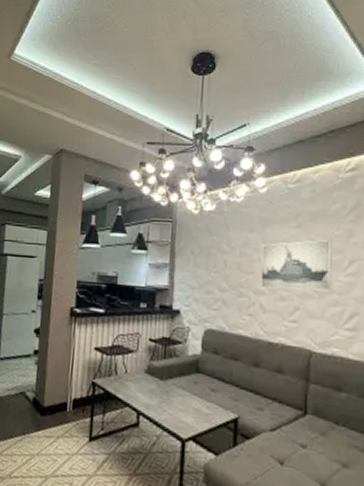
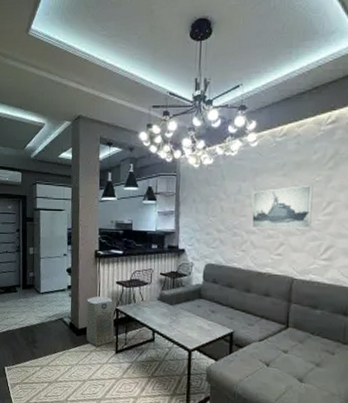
air purifier: none [52,365,90,431] -> present [86,296,115,347]

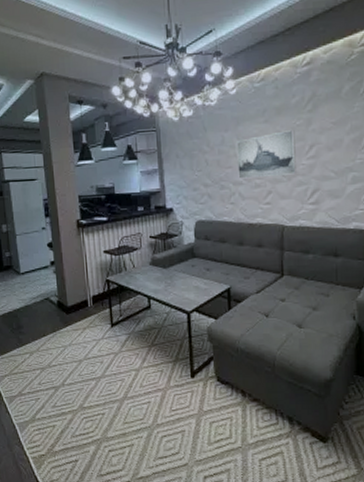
air purifier: present [86,296,115,347] -> none [73,267,109,322]

